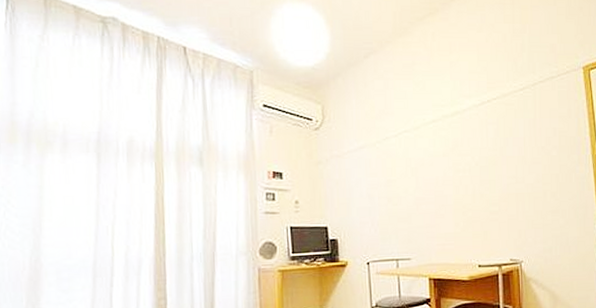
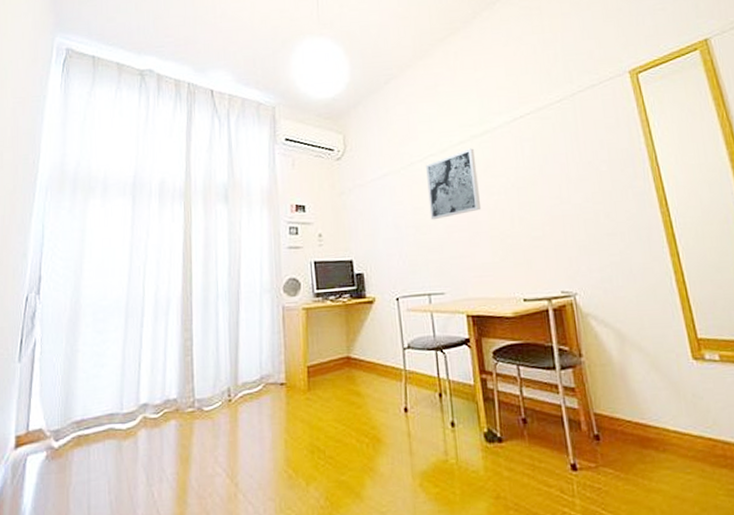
wall art: none [400,127,448,193] -> present [426,148,482,220]

